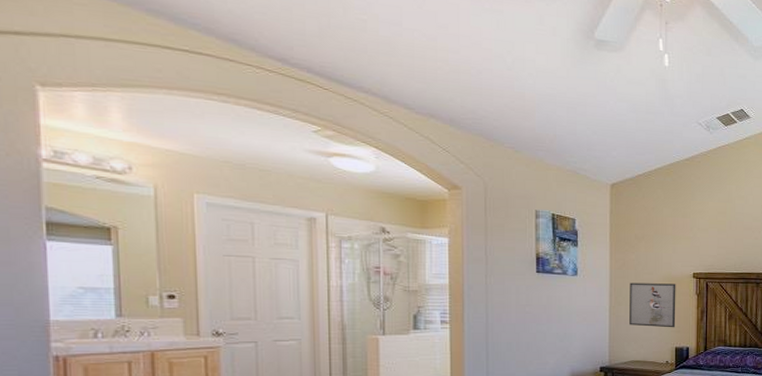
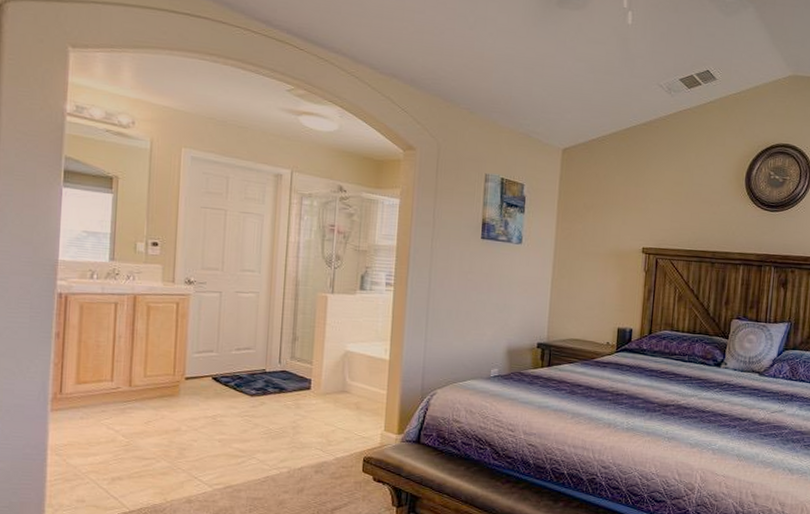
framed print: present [629,282,676,328] -> none [571,254,624,307]

